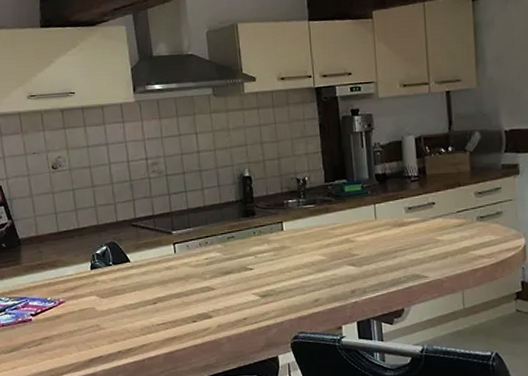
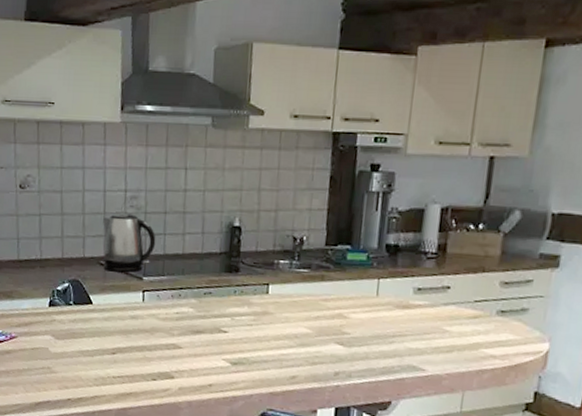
kettle: none [130,178,179,232] -> present [103,213,156,273]

